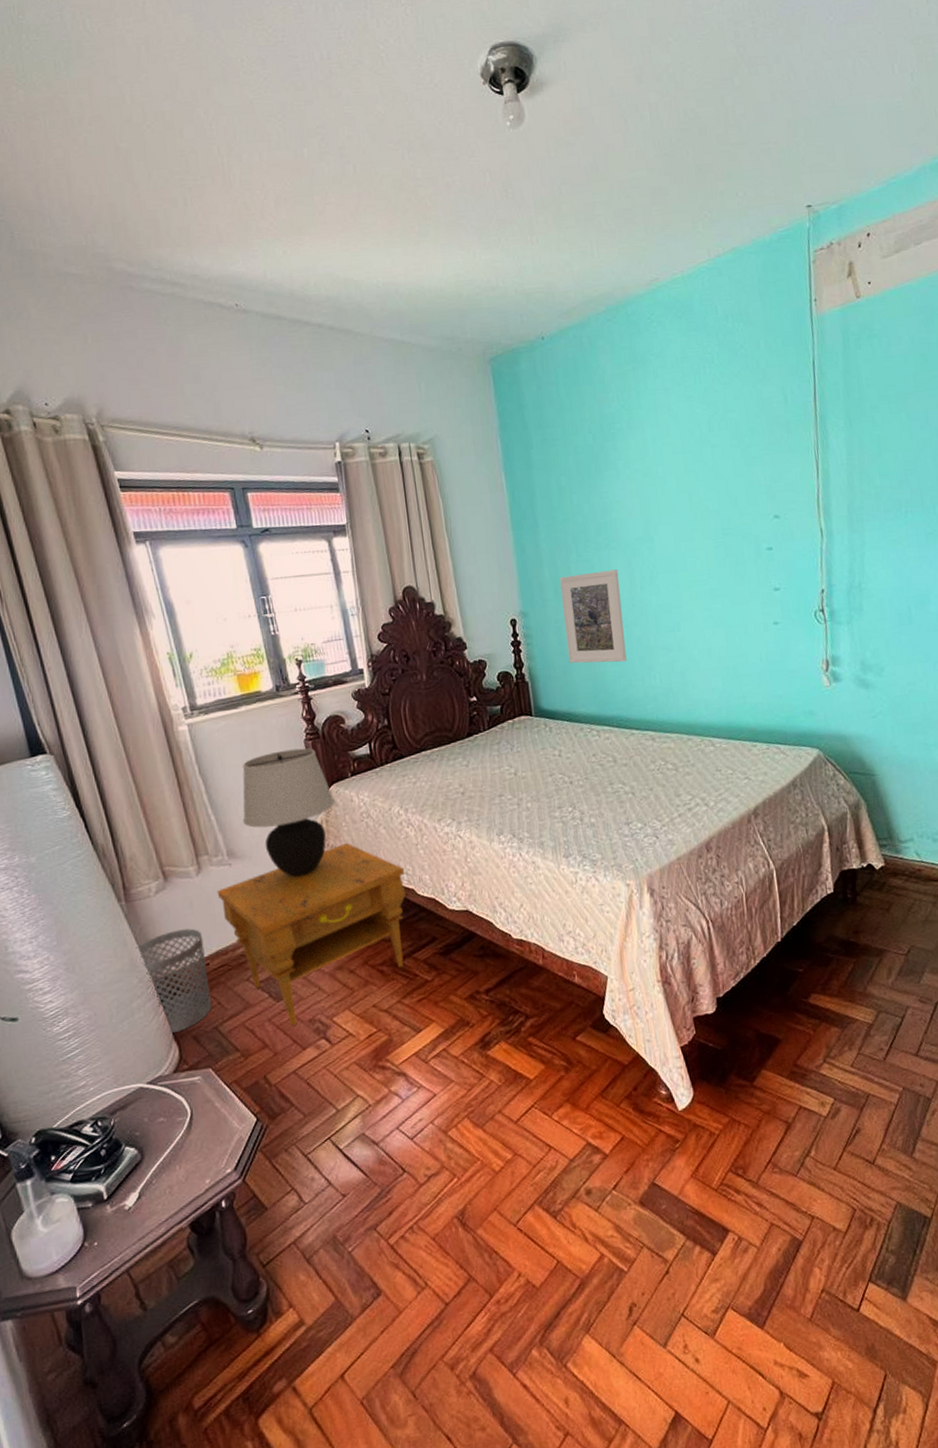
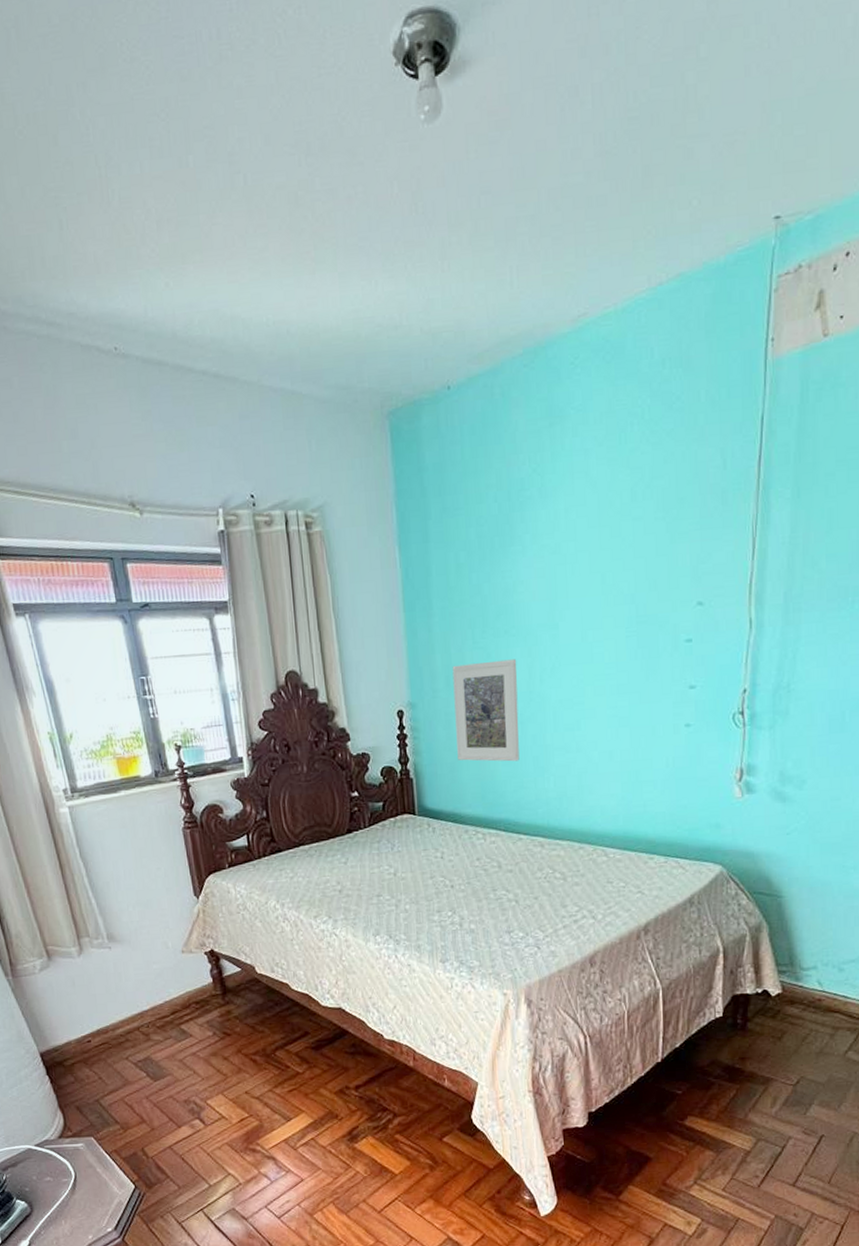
wastebasket: present [136,928,212,1034] -> none [22,1006,93,1103]
nightstand: present [217,843,406,1027] -> none [97,934,280,1106]
table lamp: present [242,748,335,877] -> none [121,836,212,964]

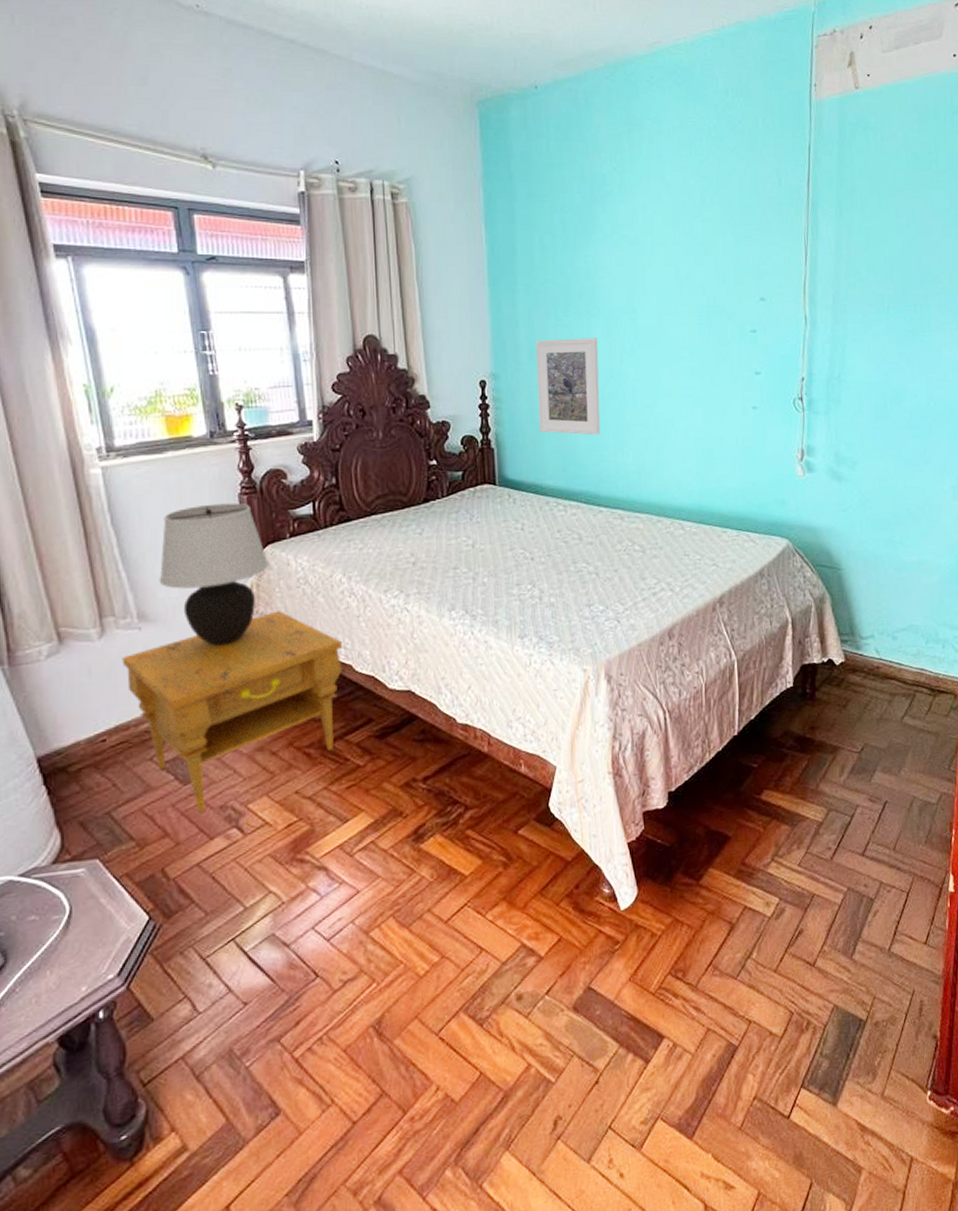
nightstand: none [97,934,280,1106] -> present [122,611,343,814]
table lamp: none [121,836,212,964] -> present [159,503,269,646]

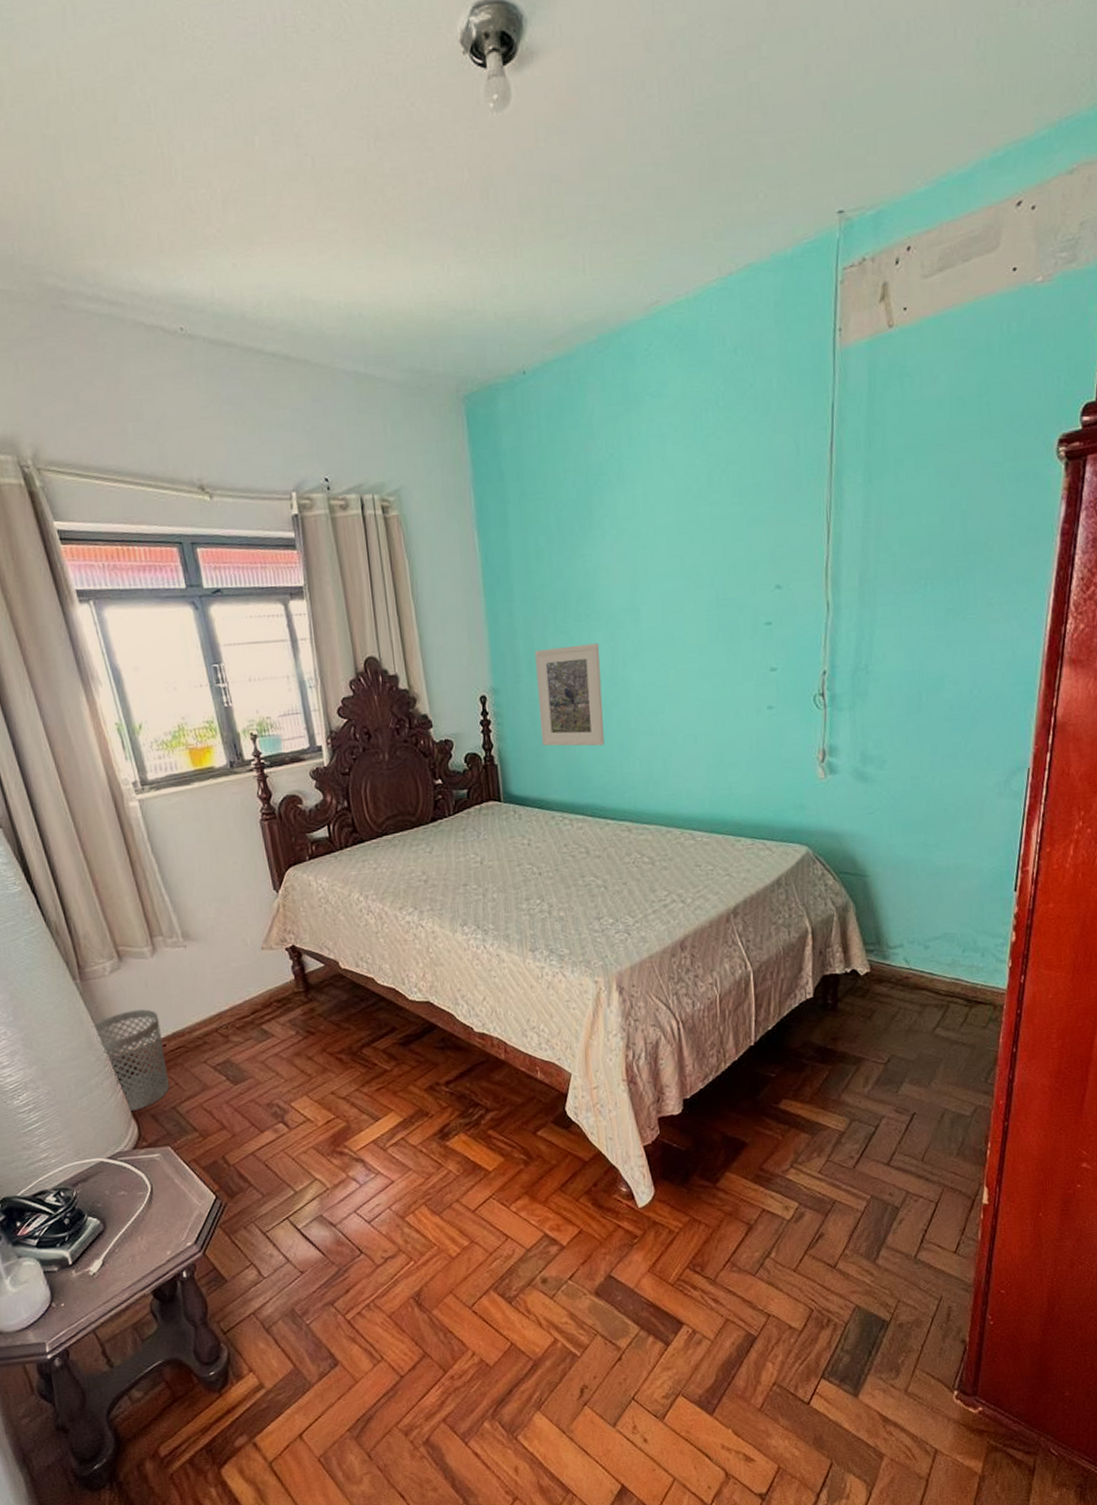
wastebasket: none [17,699,105,820] -> present [92,1009,169,1112]
nightstand: present [122,611,343,814] -> none [172,929,366,1110]
table lamp: present [159,503,269,646] -> none [196,828,292,961]

